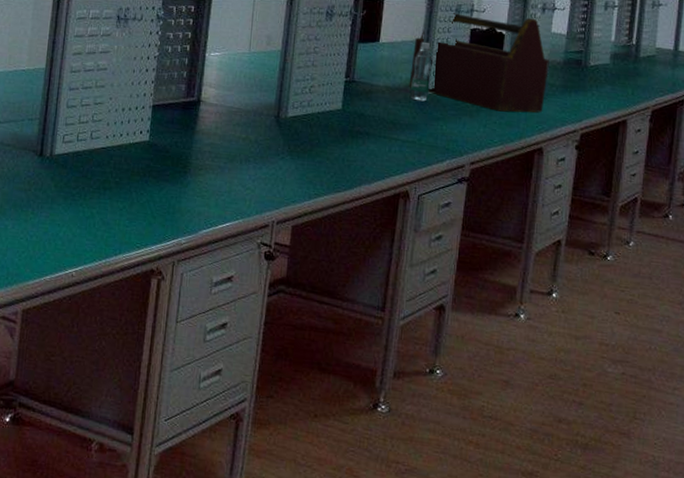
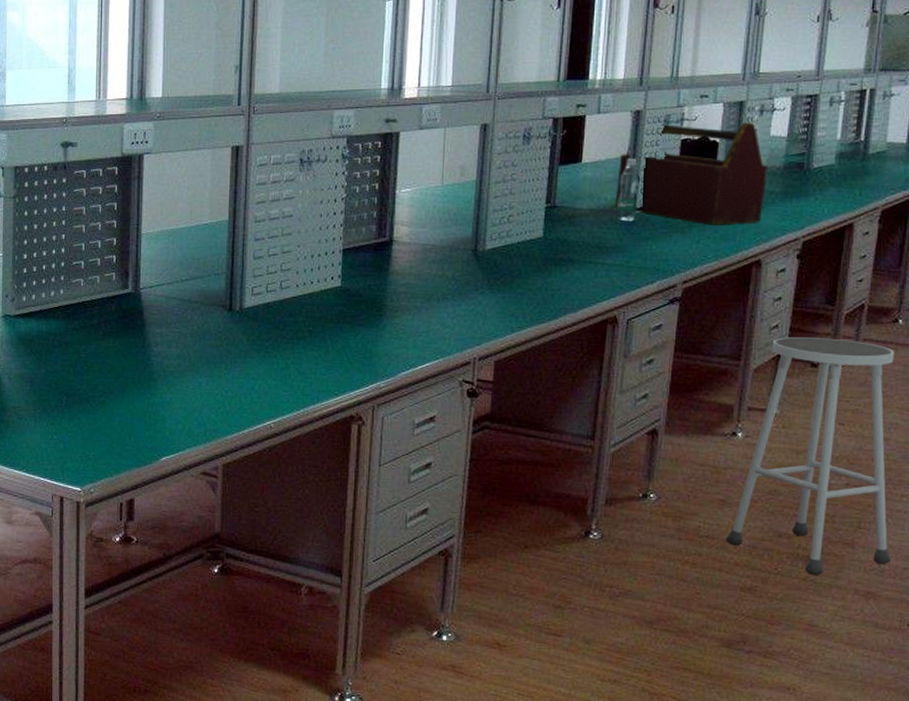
stool: none [508,224,666,464] -> present [725,337,895,575]

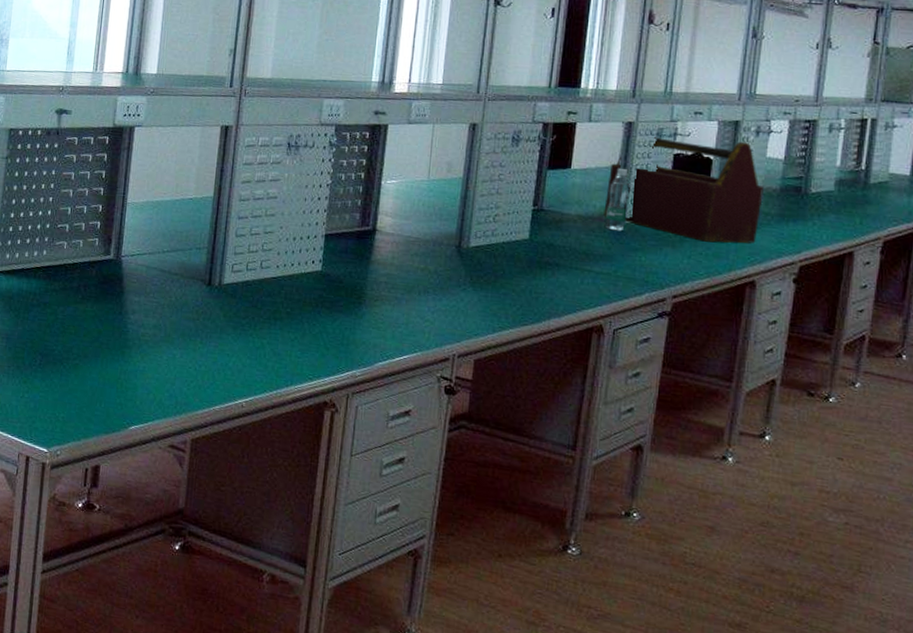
stool: present [725,337,895,575] -> none [713,362,898,619]

